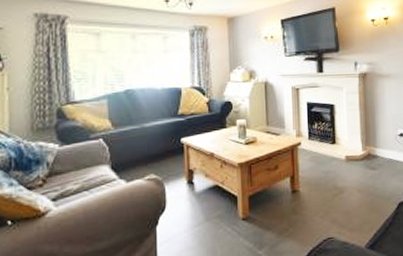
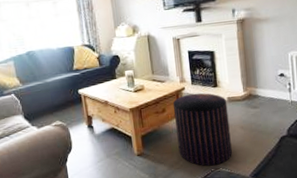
pouf: none [286,149,348,235] -> present [172,93,232,166]

